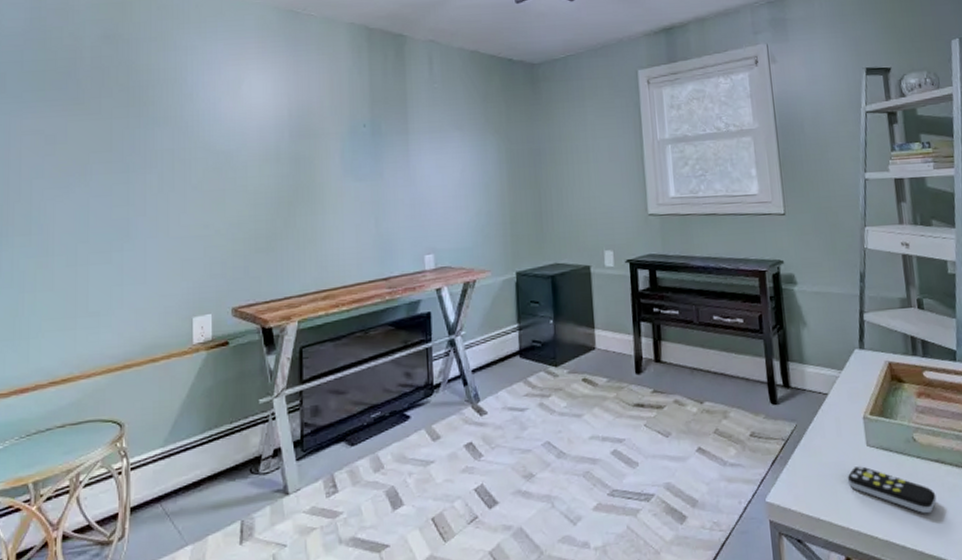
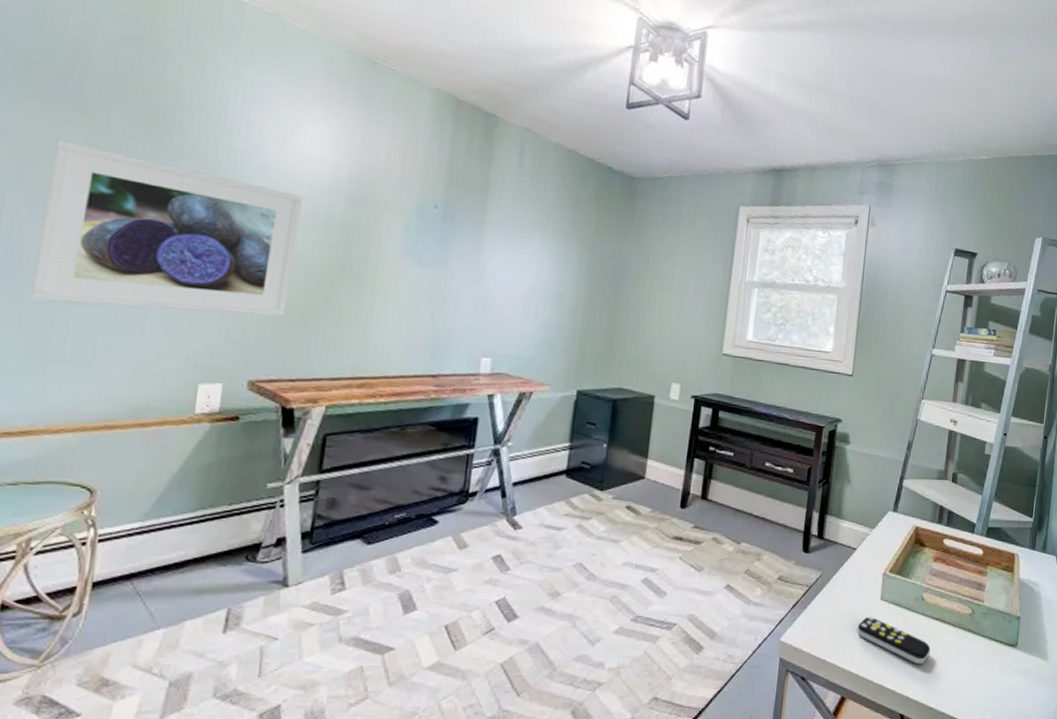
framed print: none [57,130,255,266] -> present [28,140,303,317]

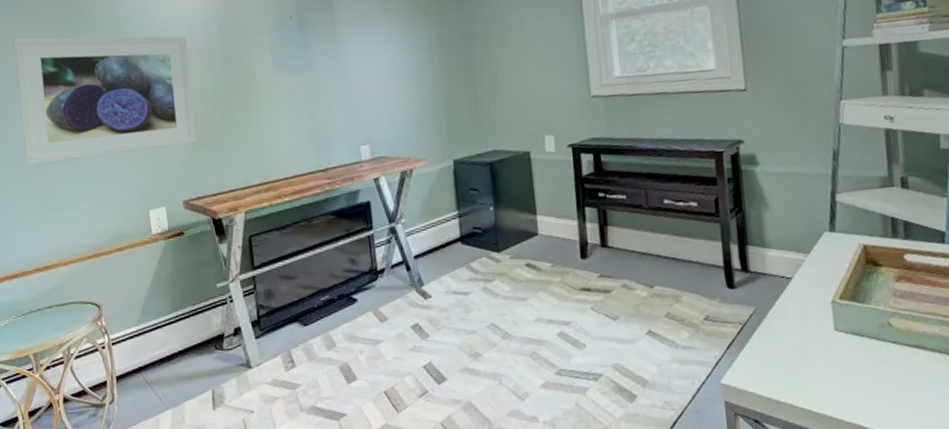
remote control: present [857,616,931,665] -> none [811,349,913,399]

